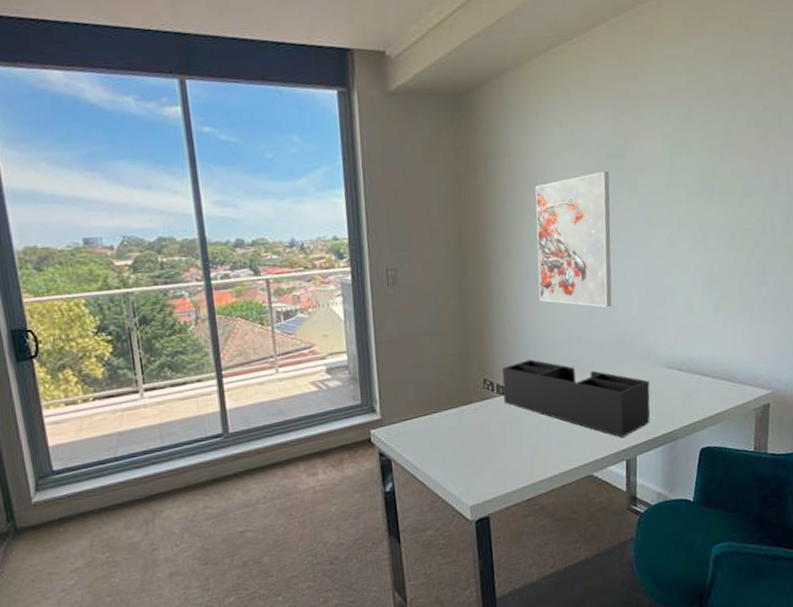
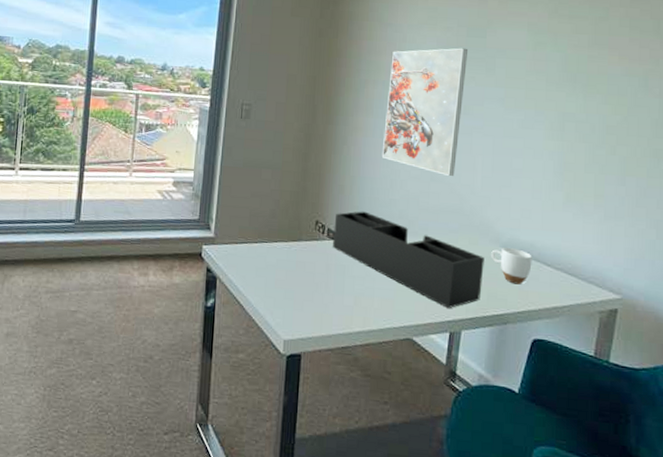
mug: none [655,366,693,401] -> present [491,248,532,285]

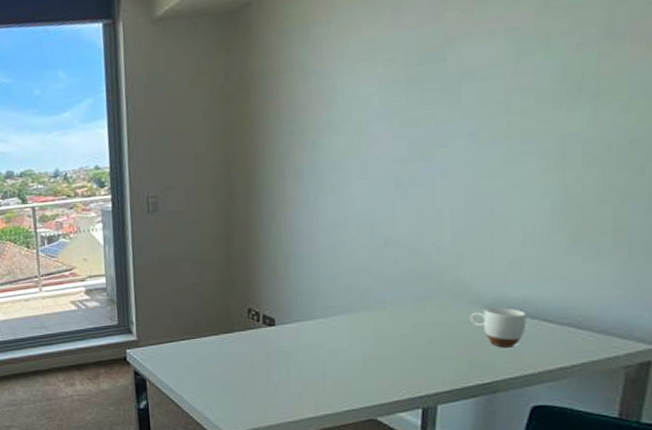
desk organizer: present [332,211,485,308] -> none [270,291,462,383]
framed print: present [382,48,469,176] -> none [319,79,422,237]

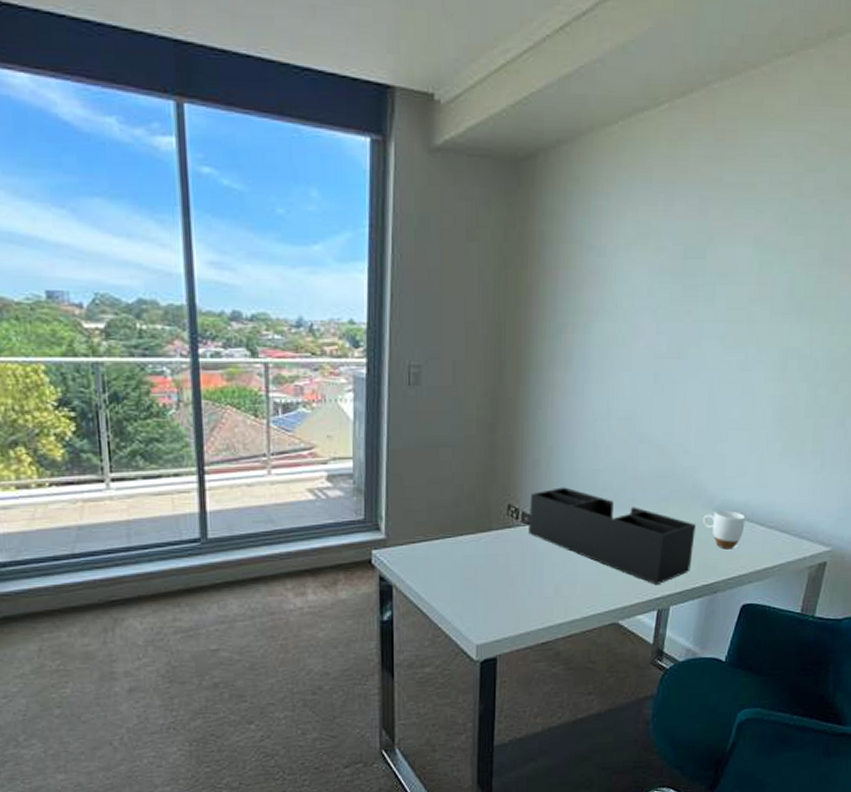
desk organizer: none [270,291,462,383] -> present [527,487,696,584]

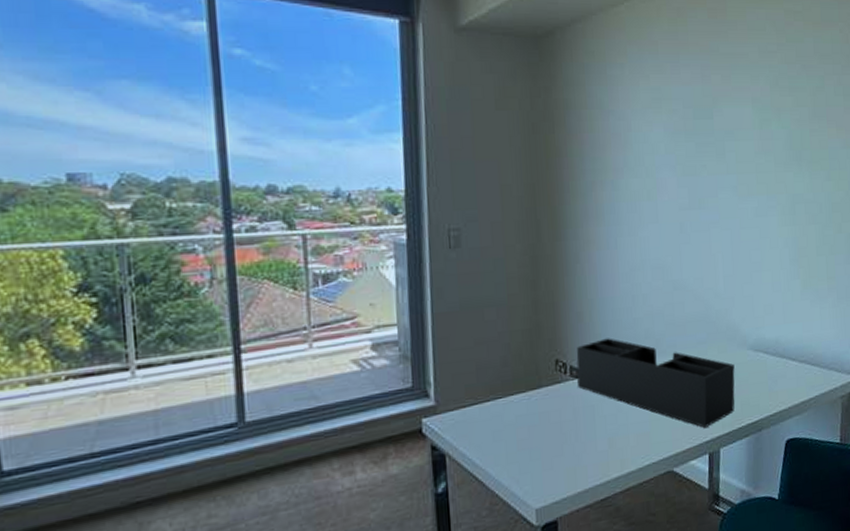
mug: present [703,510,746,550] -> none [740,348,779,387]

